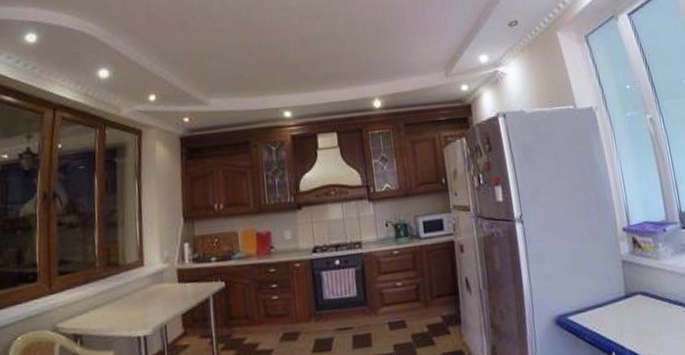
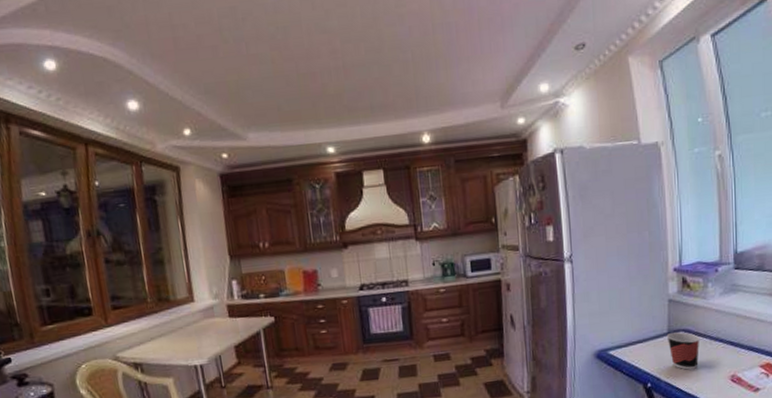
cup: none [624,295,661,337] -> present [666,332,700,370]

